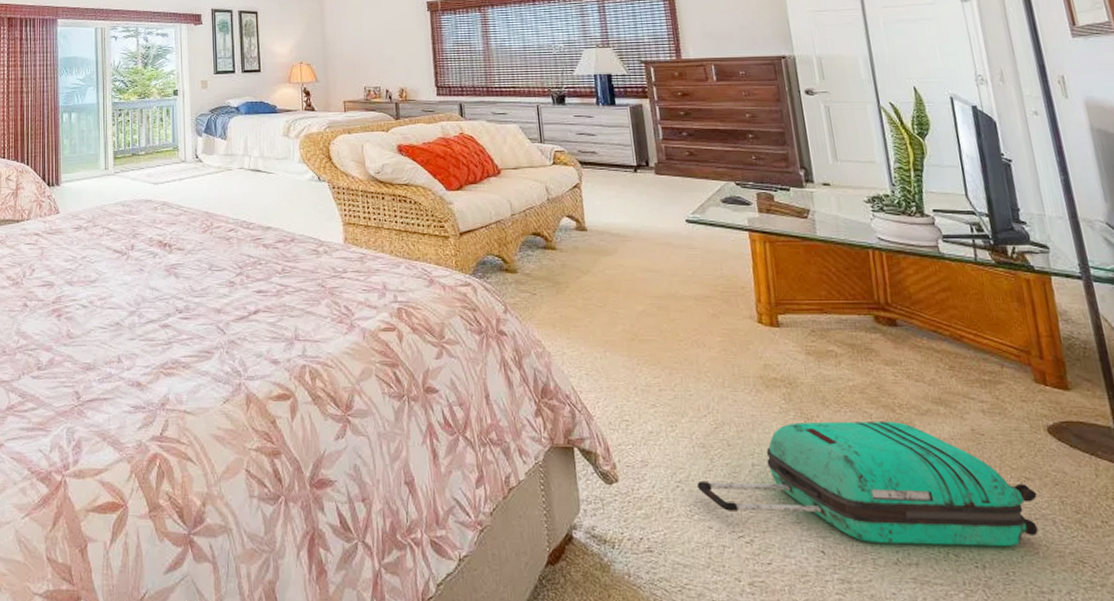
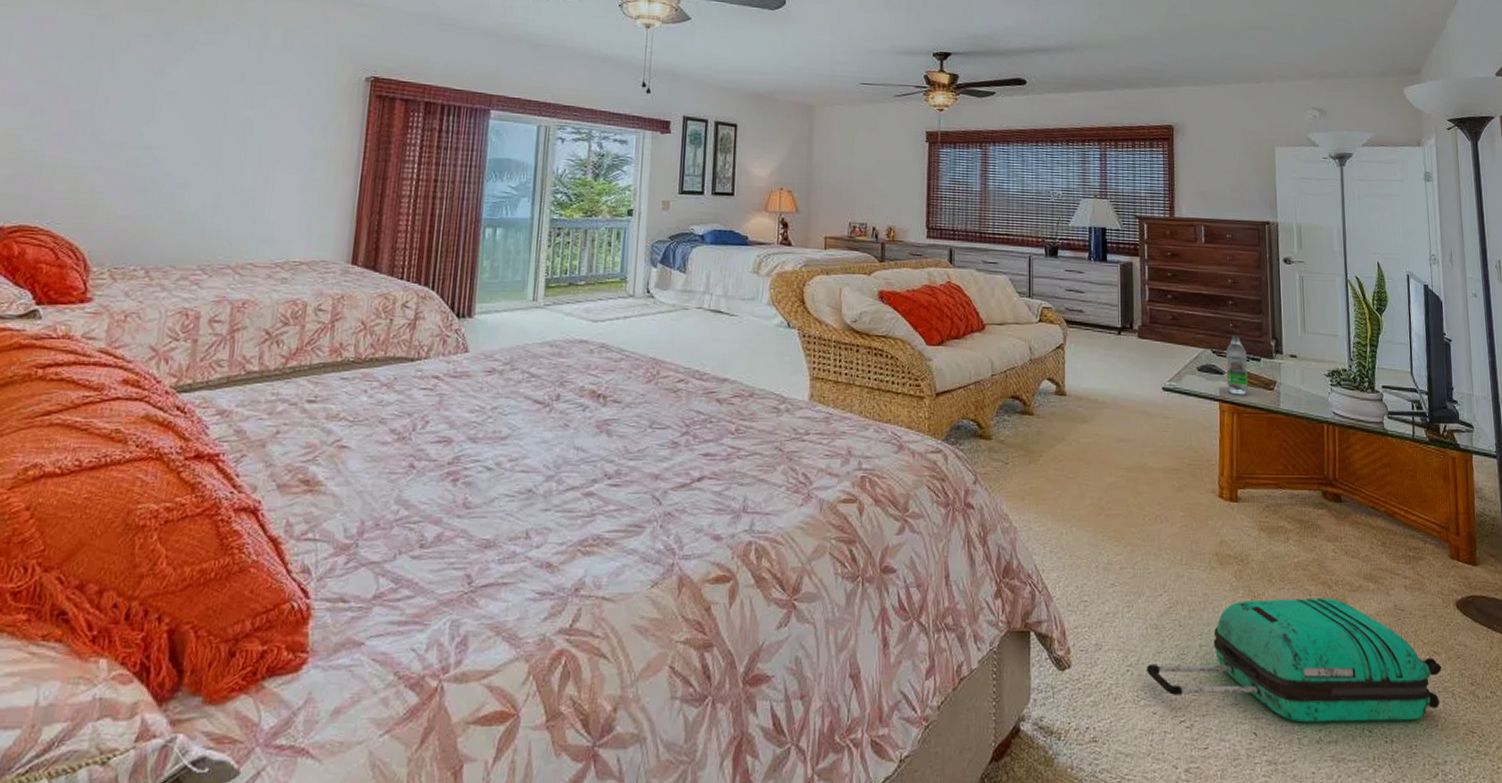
bottle: none [750,168,780,224] -> present [1226,336,1249,395]

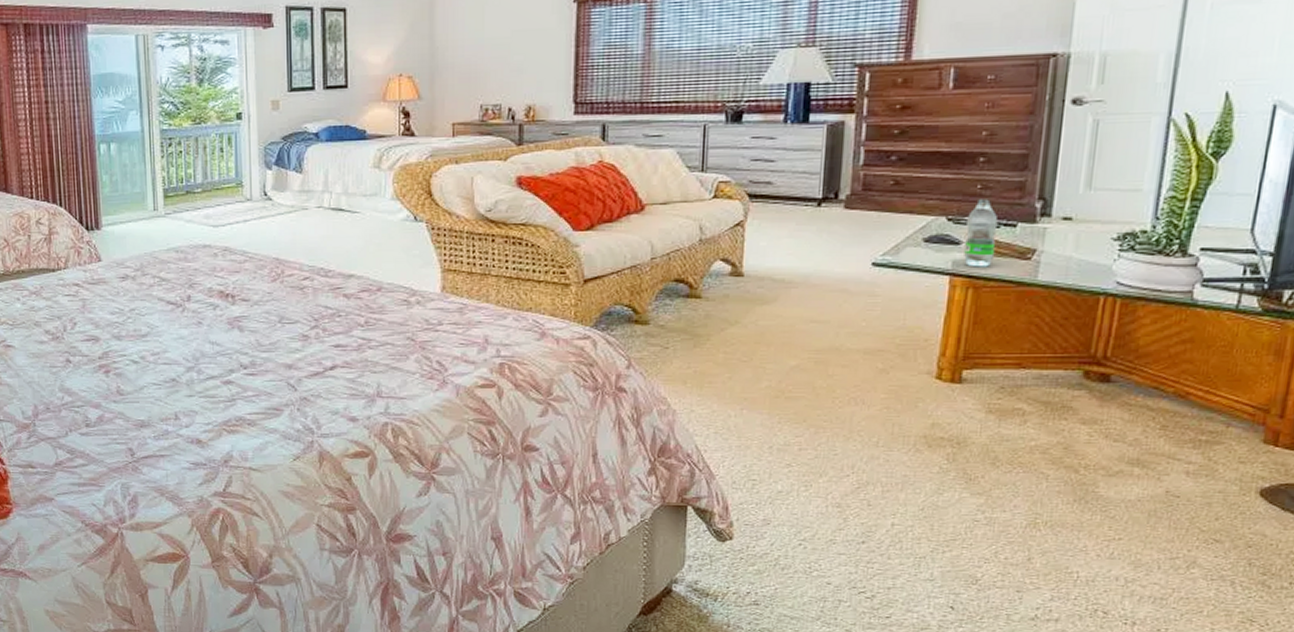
suitcase: present [1147,597,1442,723] -> none [823,481,1222,606]

